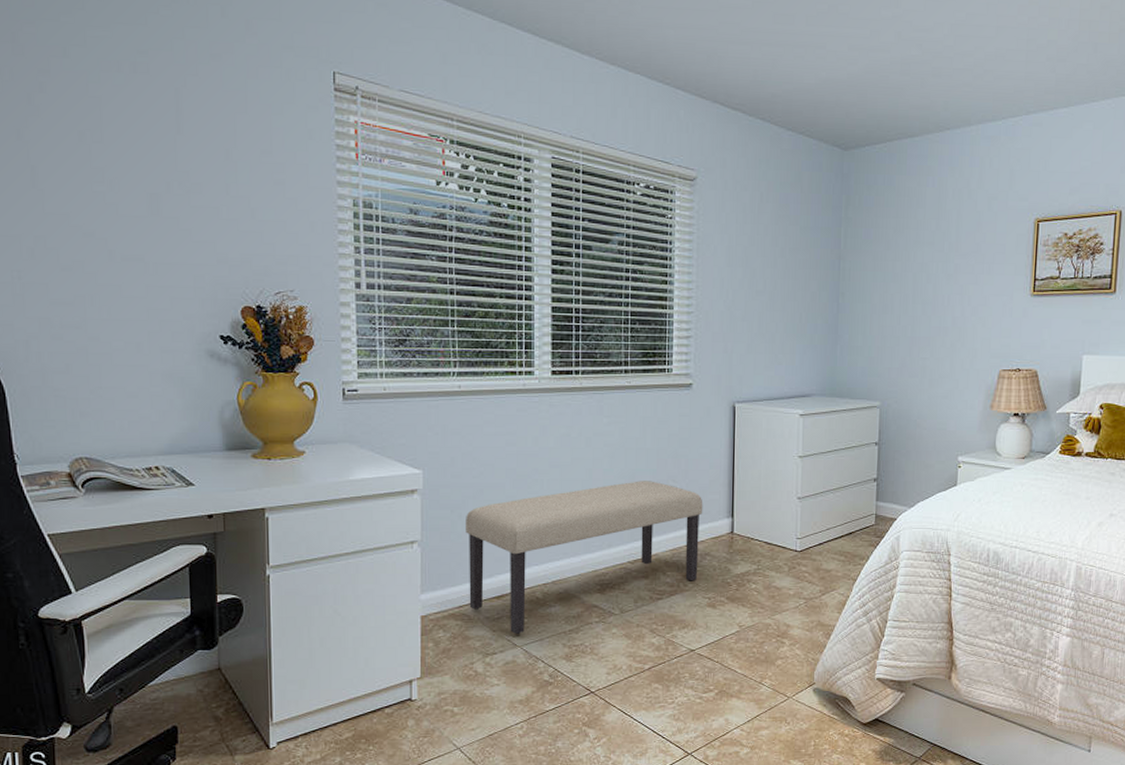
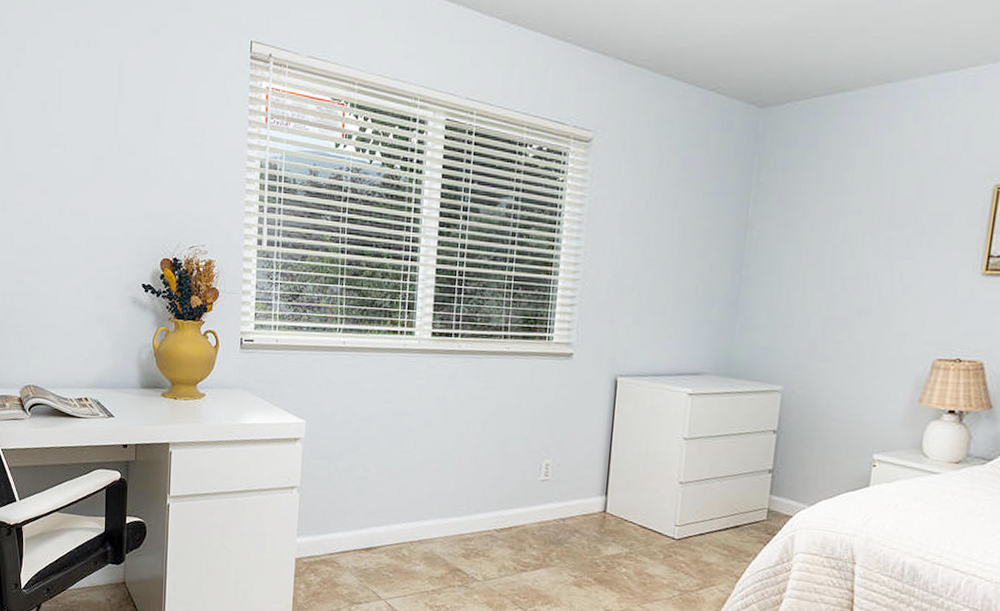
bench: present [464,481,703,635] -> none [339,448,576,588]

